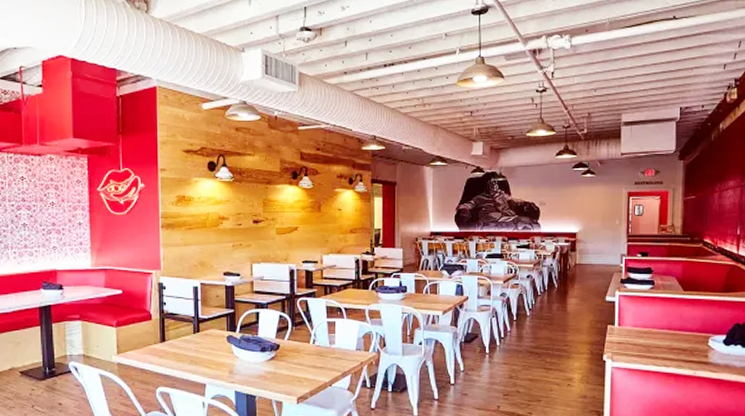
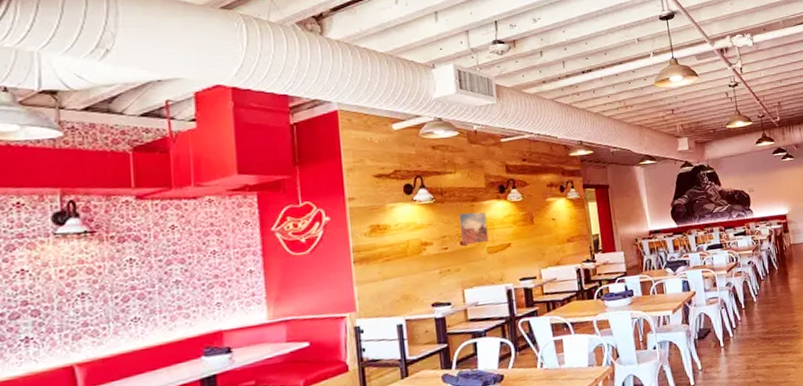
wall art: none [253,194,278,224] -> present [458,212,489,245]

